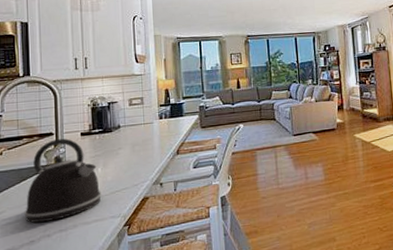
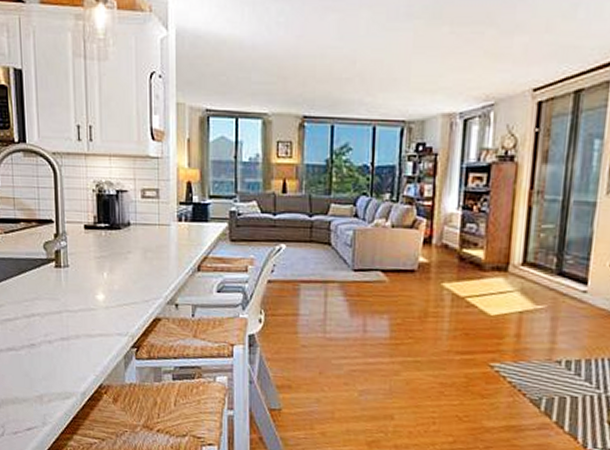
kettle: present [24,138,101,223] -> none [23,229,107,326]

